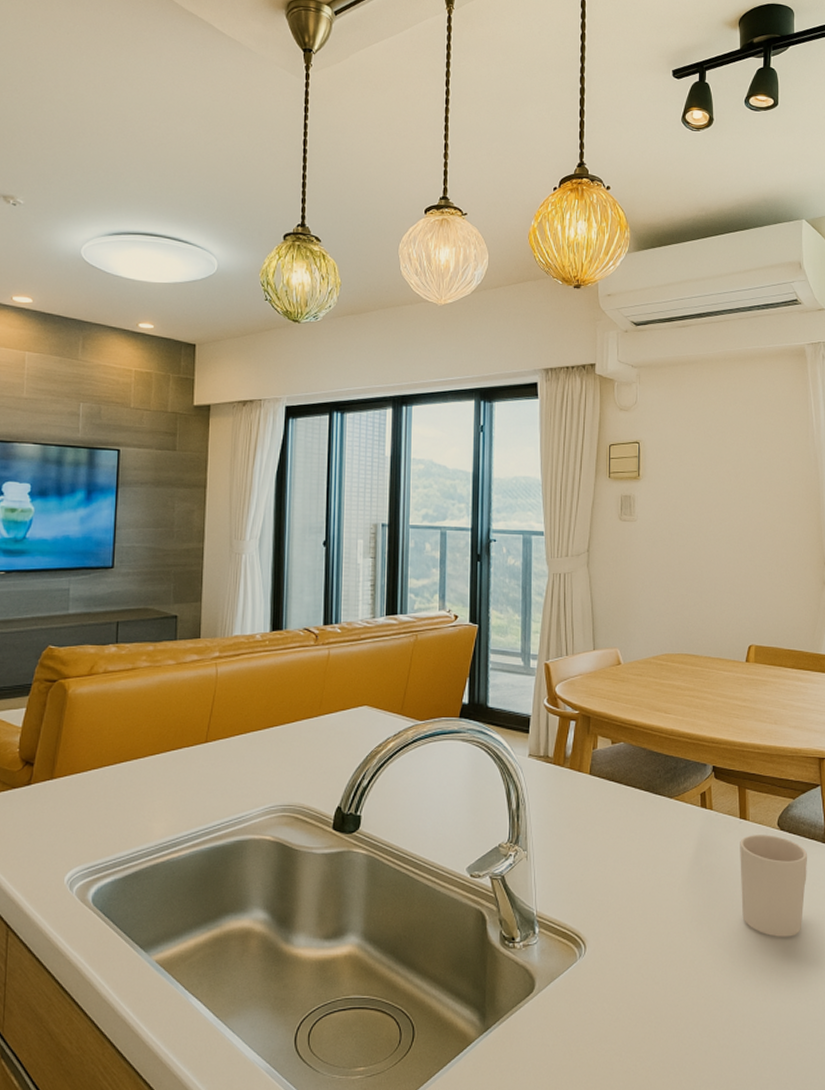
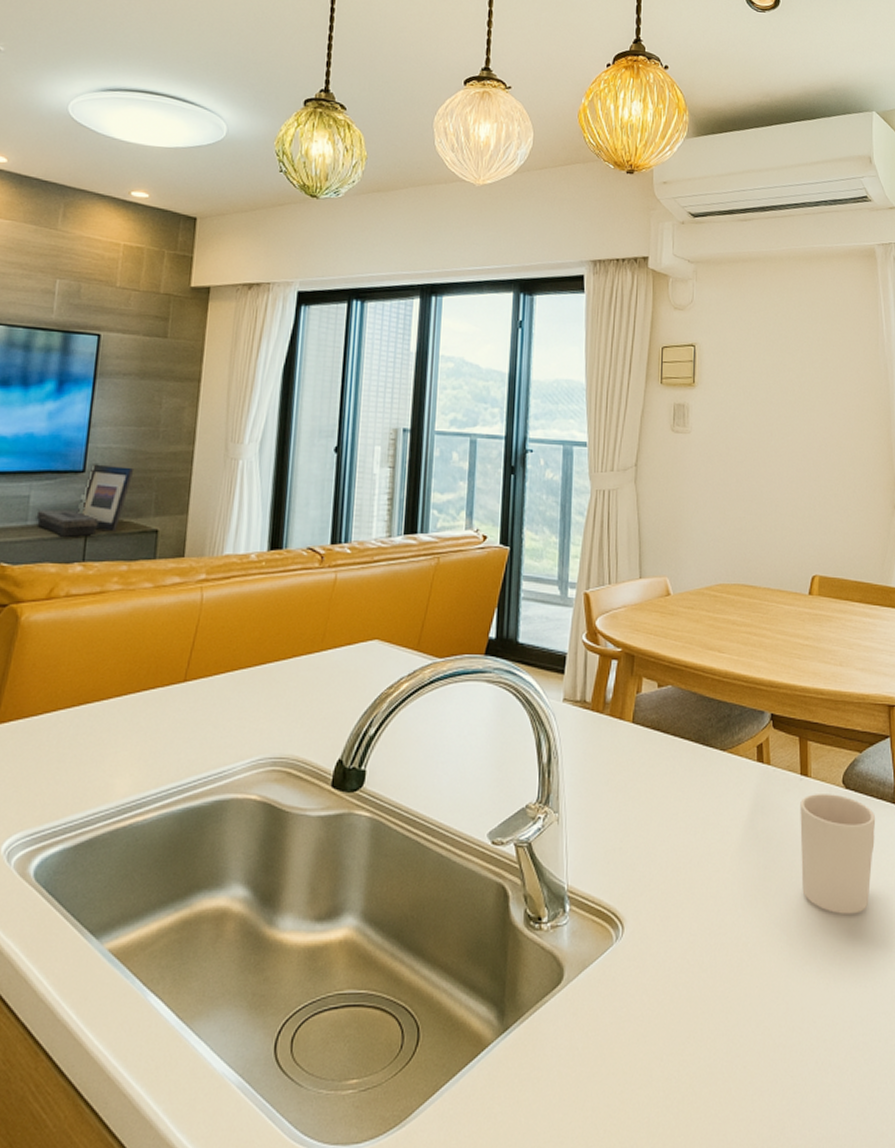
decorative box: none [75,599,127,623] -> present [36,508,99,537]
picture frame: none [110,561,155,618] -> present [78,464,135,532]

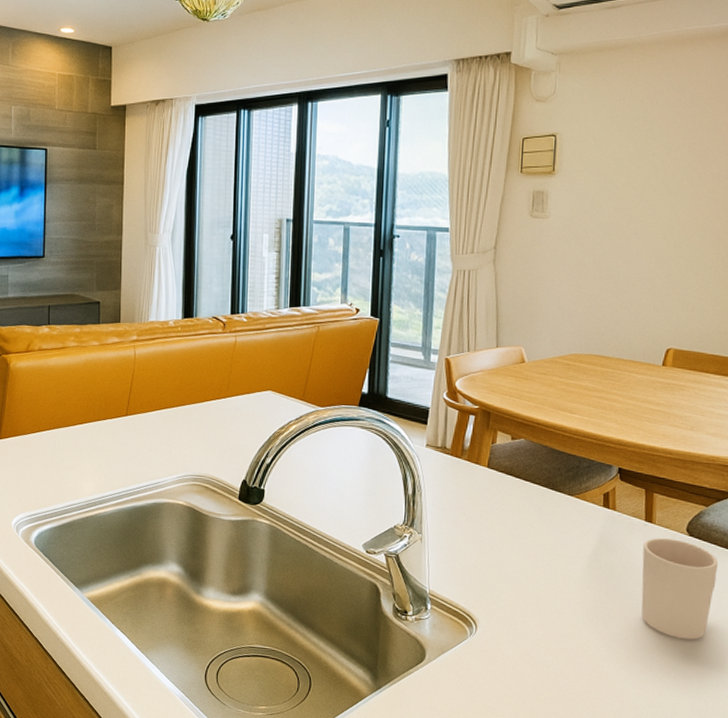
decorative box: present [36,508,99,537] -> none [14,285,57,306]
picture frame: present [78,464,135,532] -> none [42,251,80,303]

